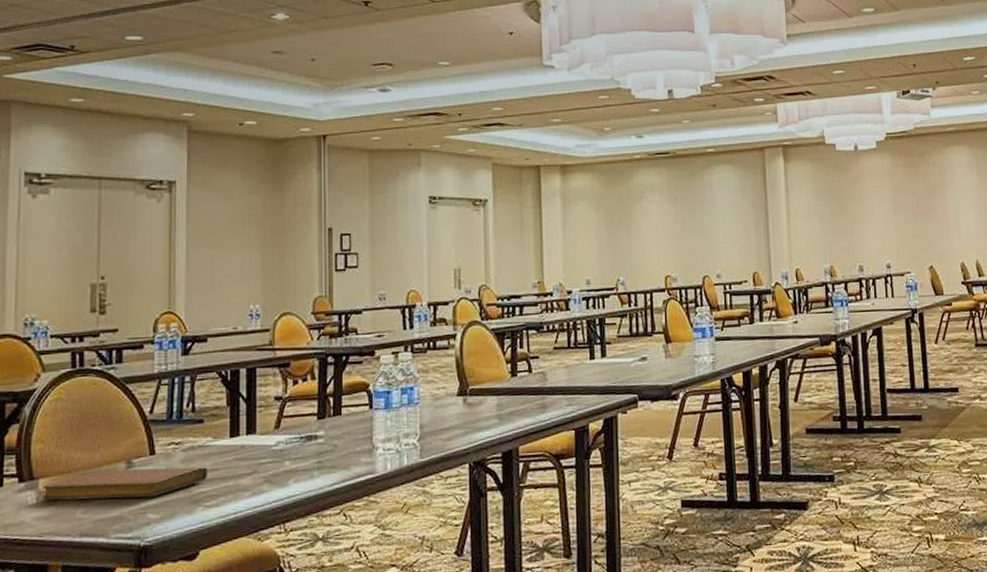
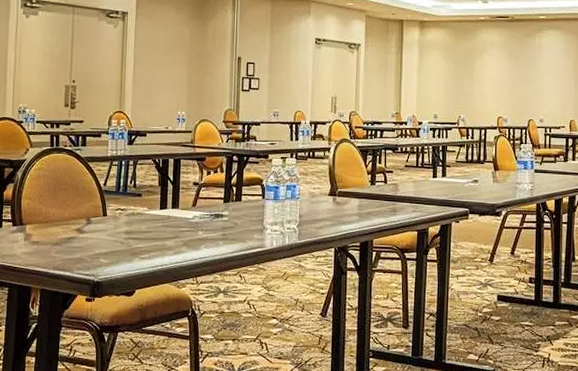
notebook: present [43,466,207,501] -> none [28,224,143,247]

